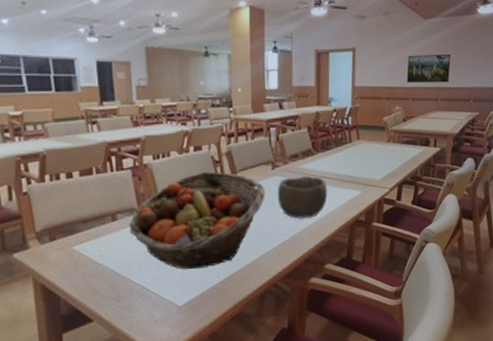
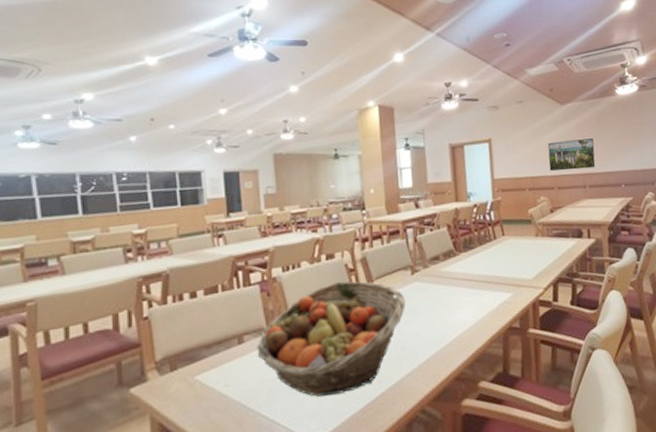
bowl: present [277,175,328,219] -> none [418,279,475,330]

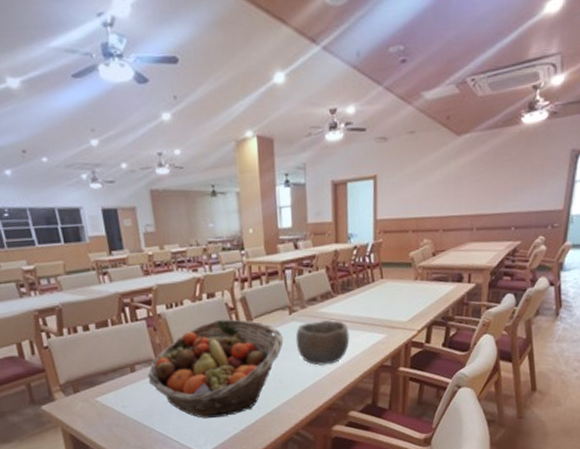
bowl: none [418,279,475,330] -> present [295,320,350,365]
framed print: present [547,138,596,171] -> none [436,175,488,212]

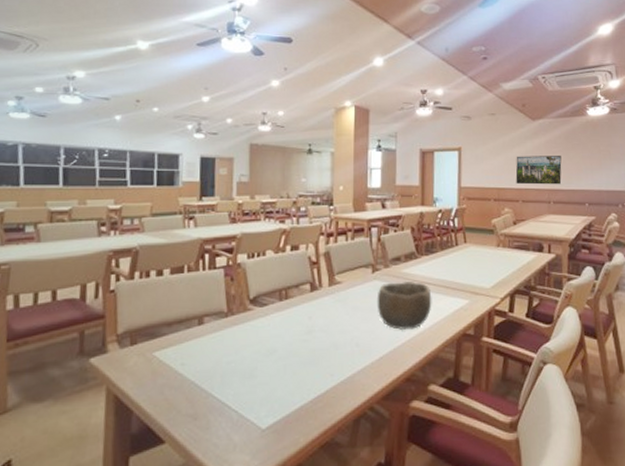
fruit basket: present [147,319,284,418] -> none [215,273,364,384]
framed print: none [436,175,488,212] -> present [515,156,562,185]

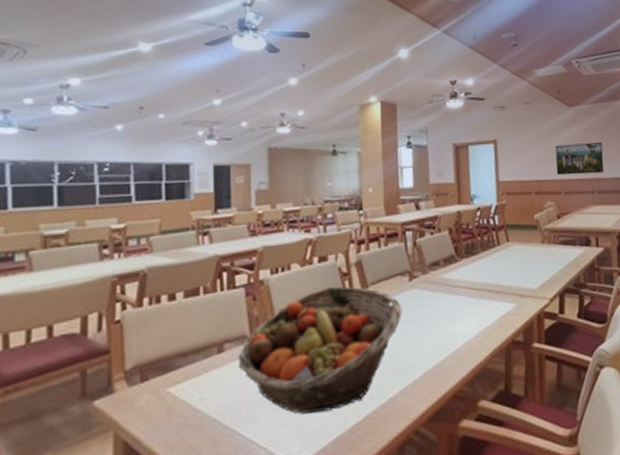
fruit basket: none [215,273,364,384] -> present [238,286,403,414]
bowl: present [377,280,432,330] -> none [416,287,477,342]

